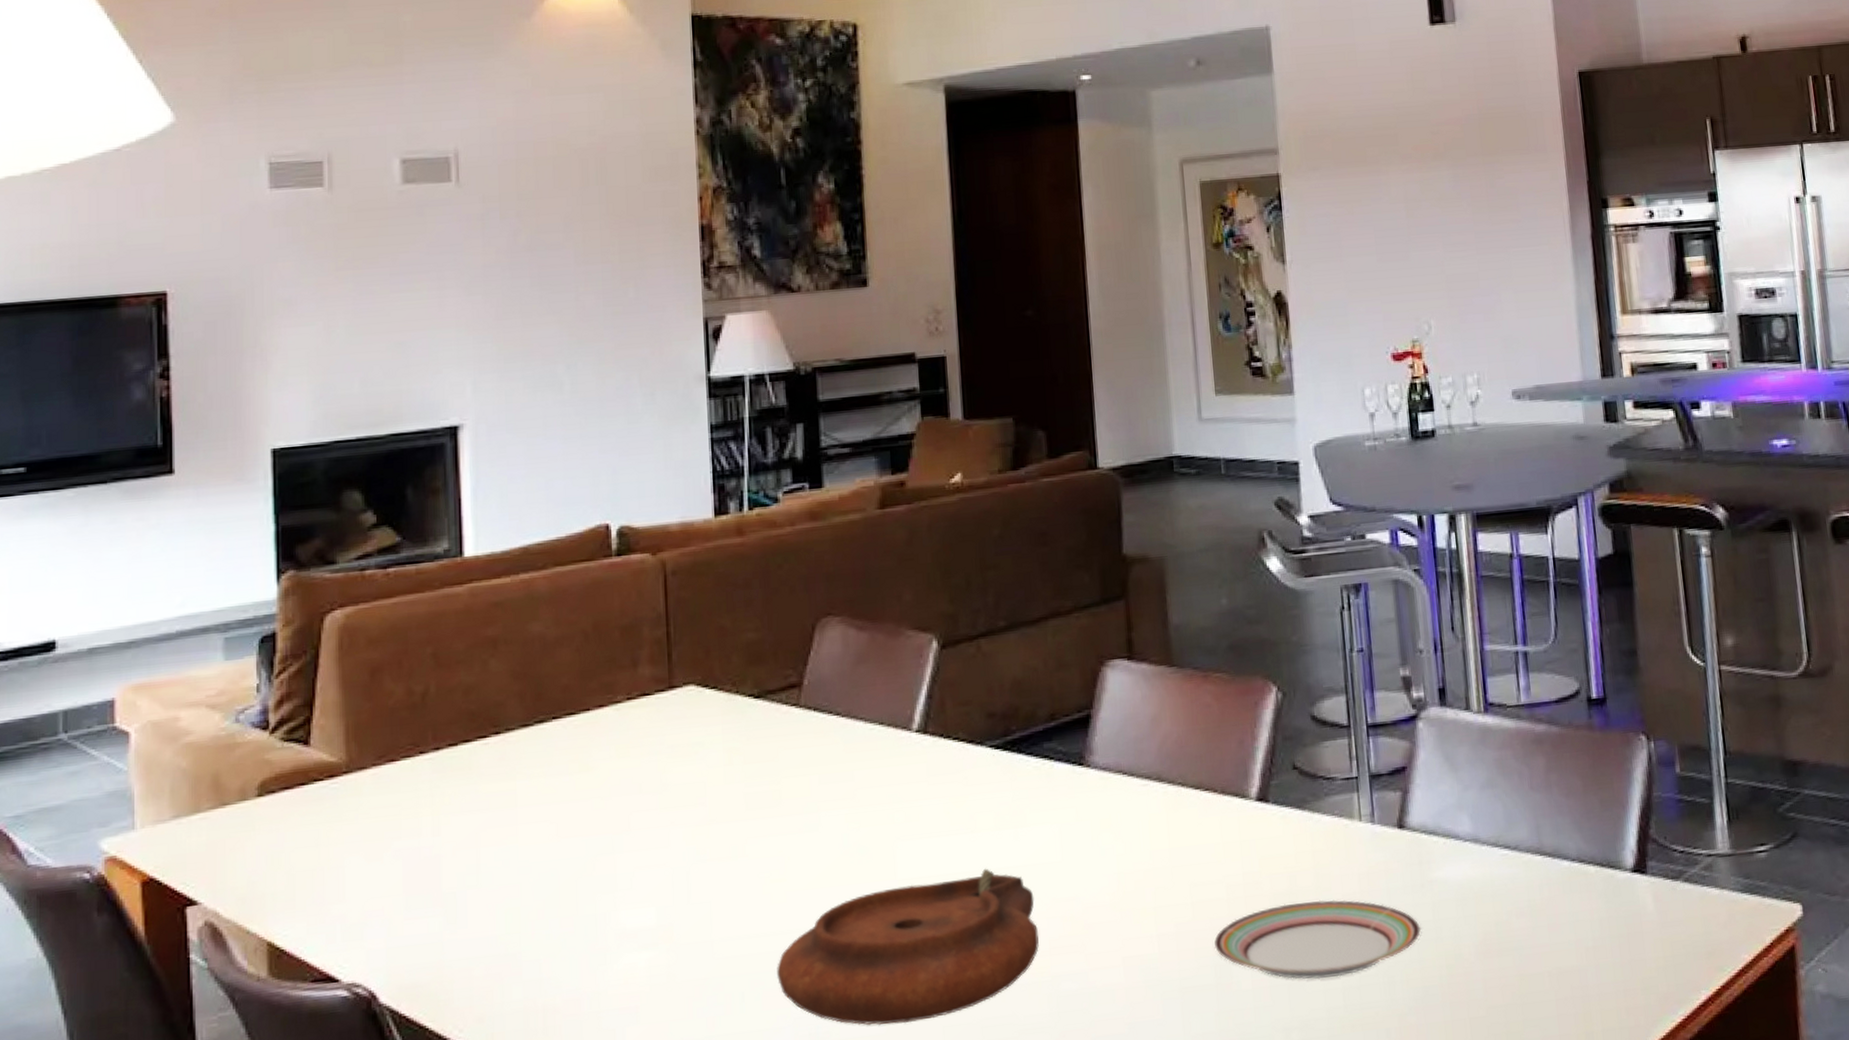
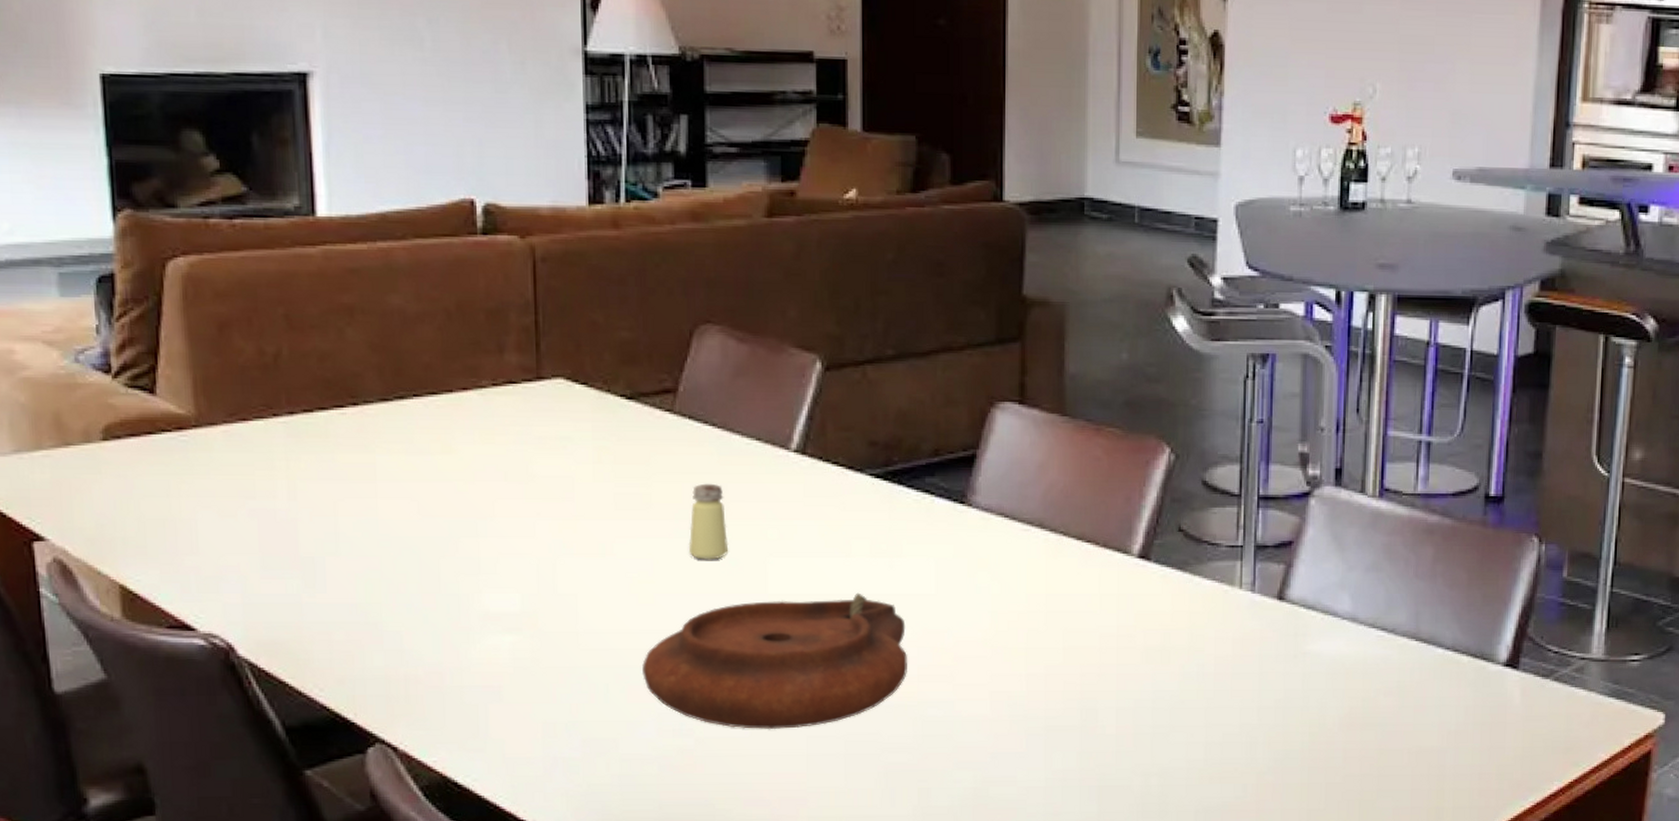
saltshaker: none [818,773,857,852] -> present [688,483,729,560]
plate: present [1213,899,1422,980] -> none [1082,659,1289,732]

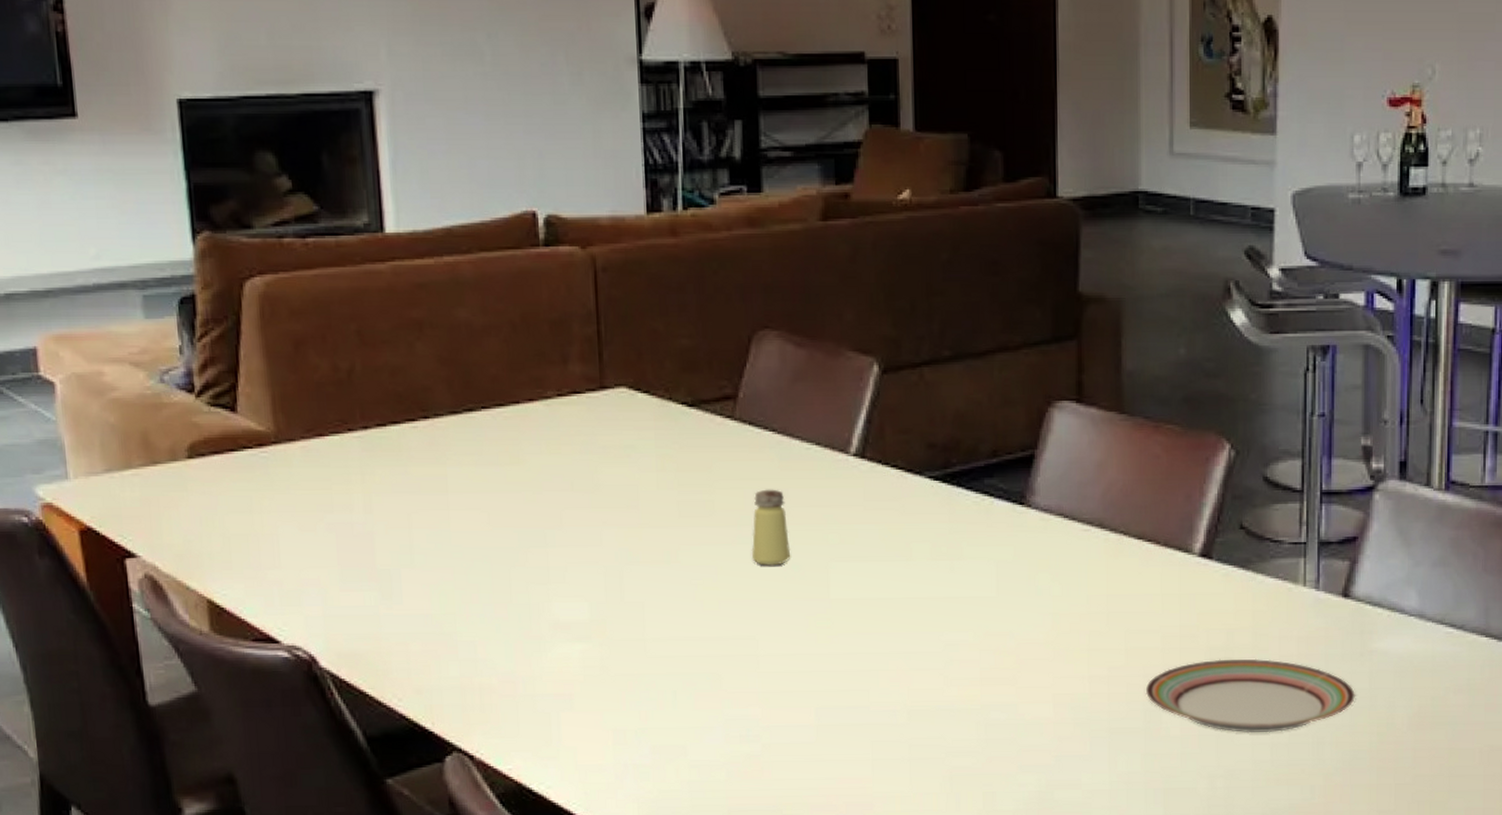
plate: present [642,592,907,730] -> none [709,596,970,735]
plate: none [1082,659,1289,732] -> present [1145,658,1356,733]

